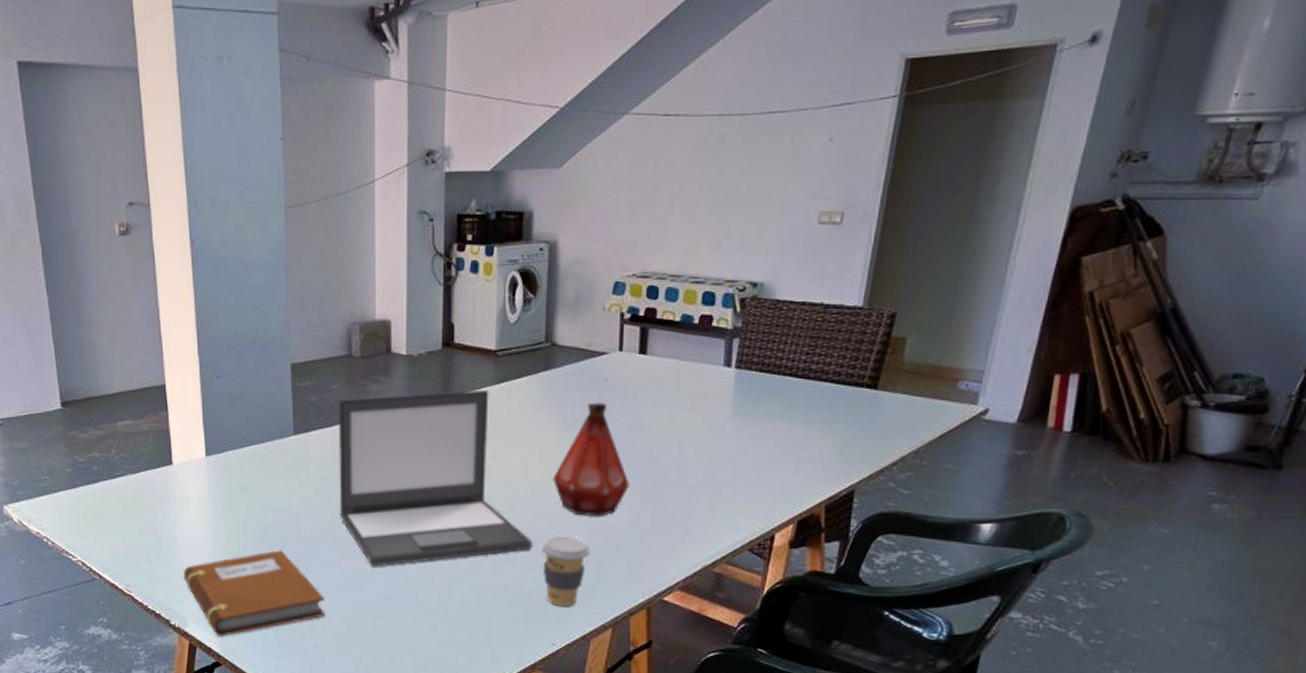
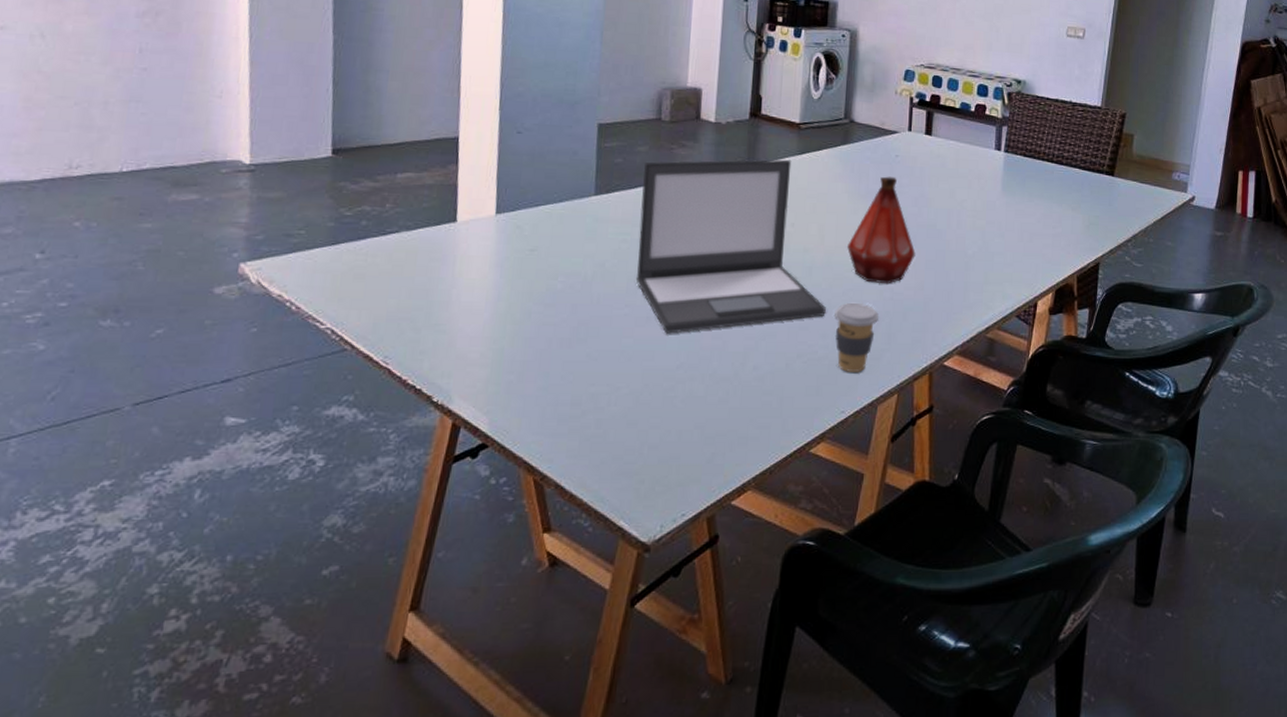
notebook: present [184,550,325,637] -> none [455,316,614,414]

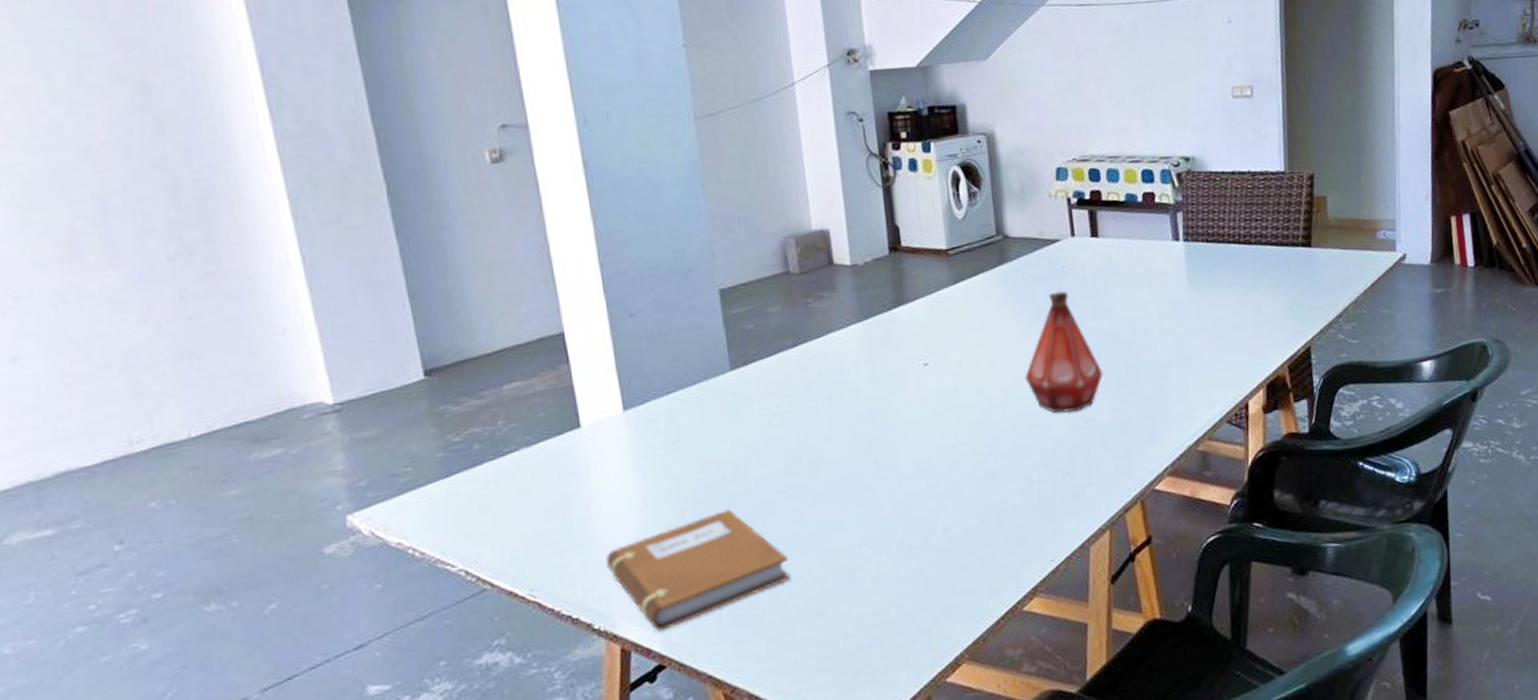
notebook: none [455,316,614,414] -> present [606,509,791,632]
laptop: present [635,159,826,334] -> none [779,292,1014,510]
coffee cup: present [834,302,880,372] -> none [1024,437,1075,516]

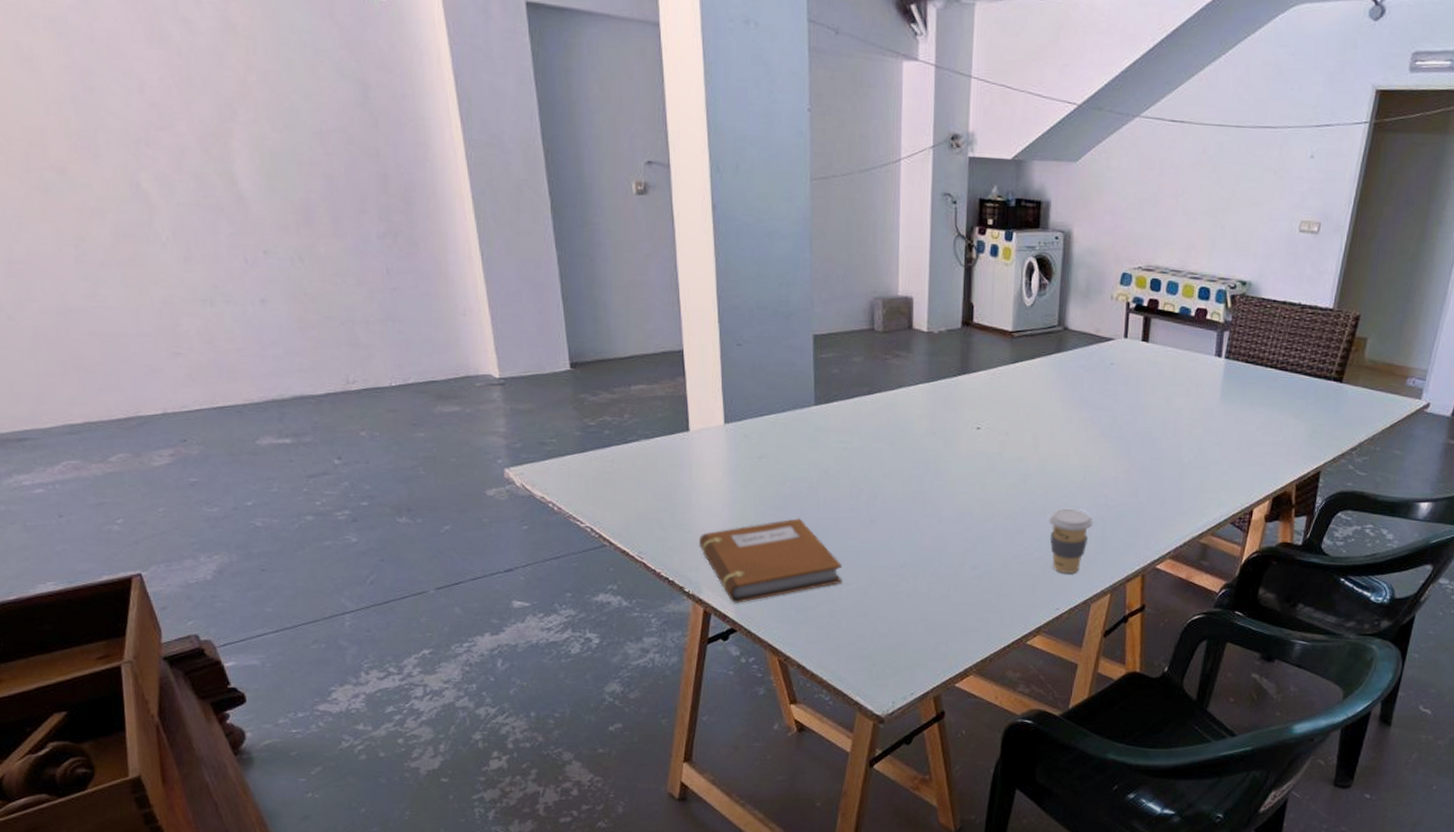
coffee cup: none [1024,437,1075,516] -> present [1049,508,1093,573]
bottle: present [1025,290,1103,413] -> none [1061,384,1130,491]

